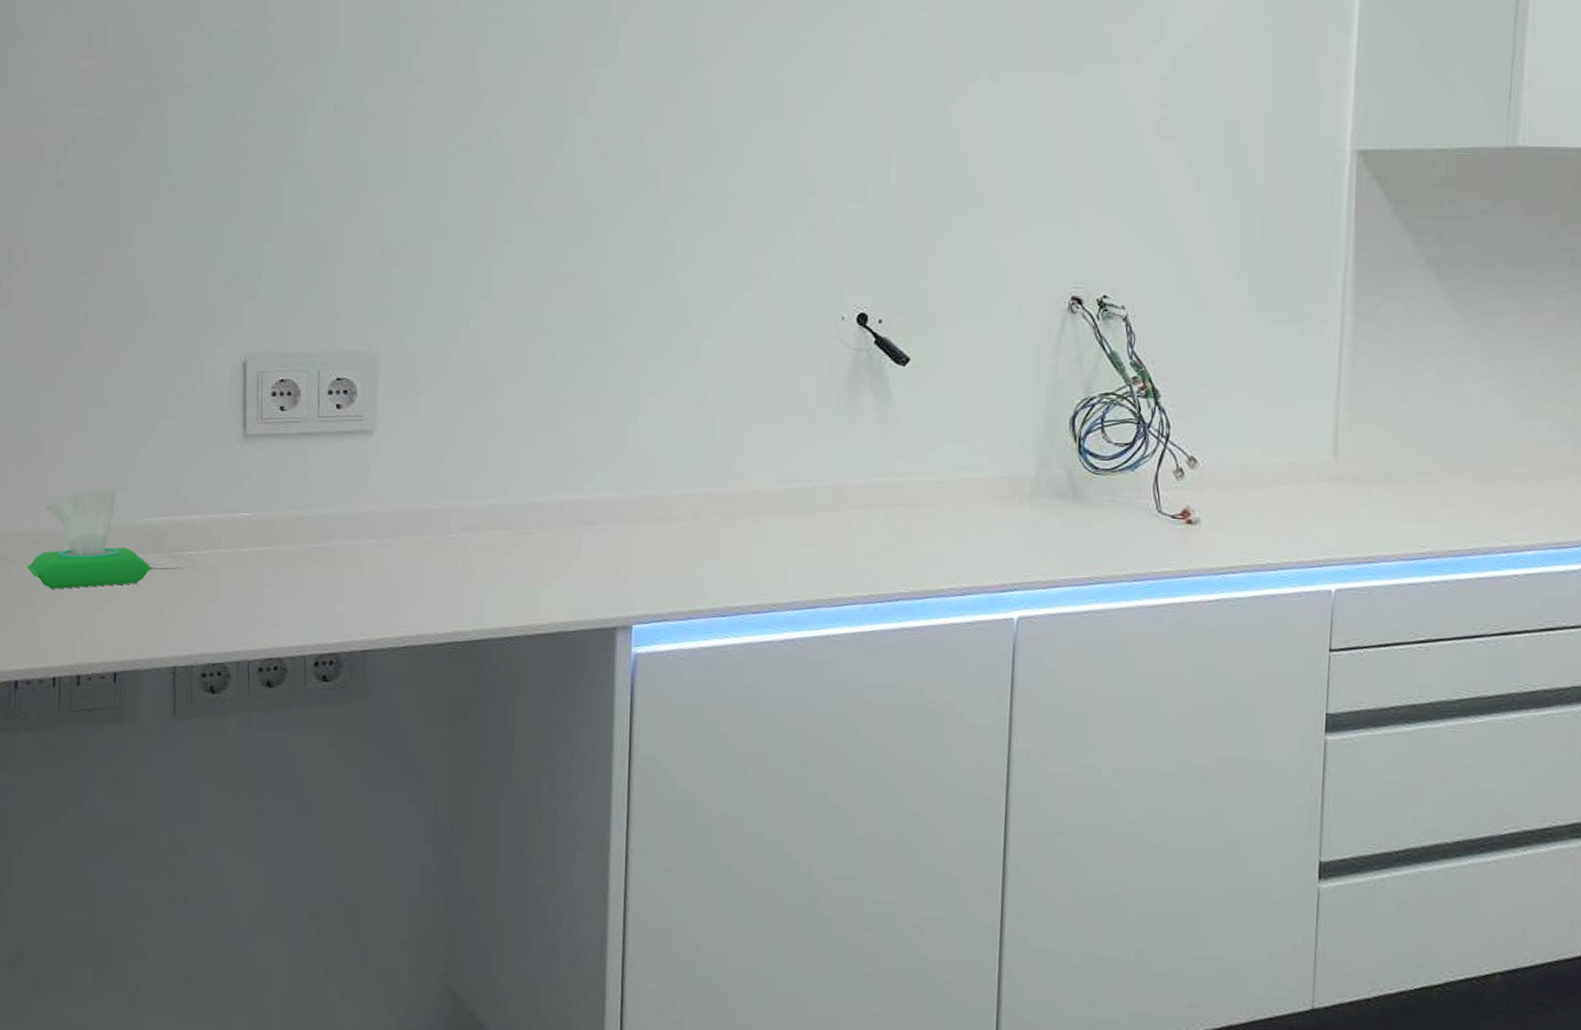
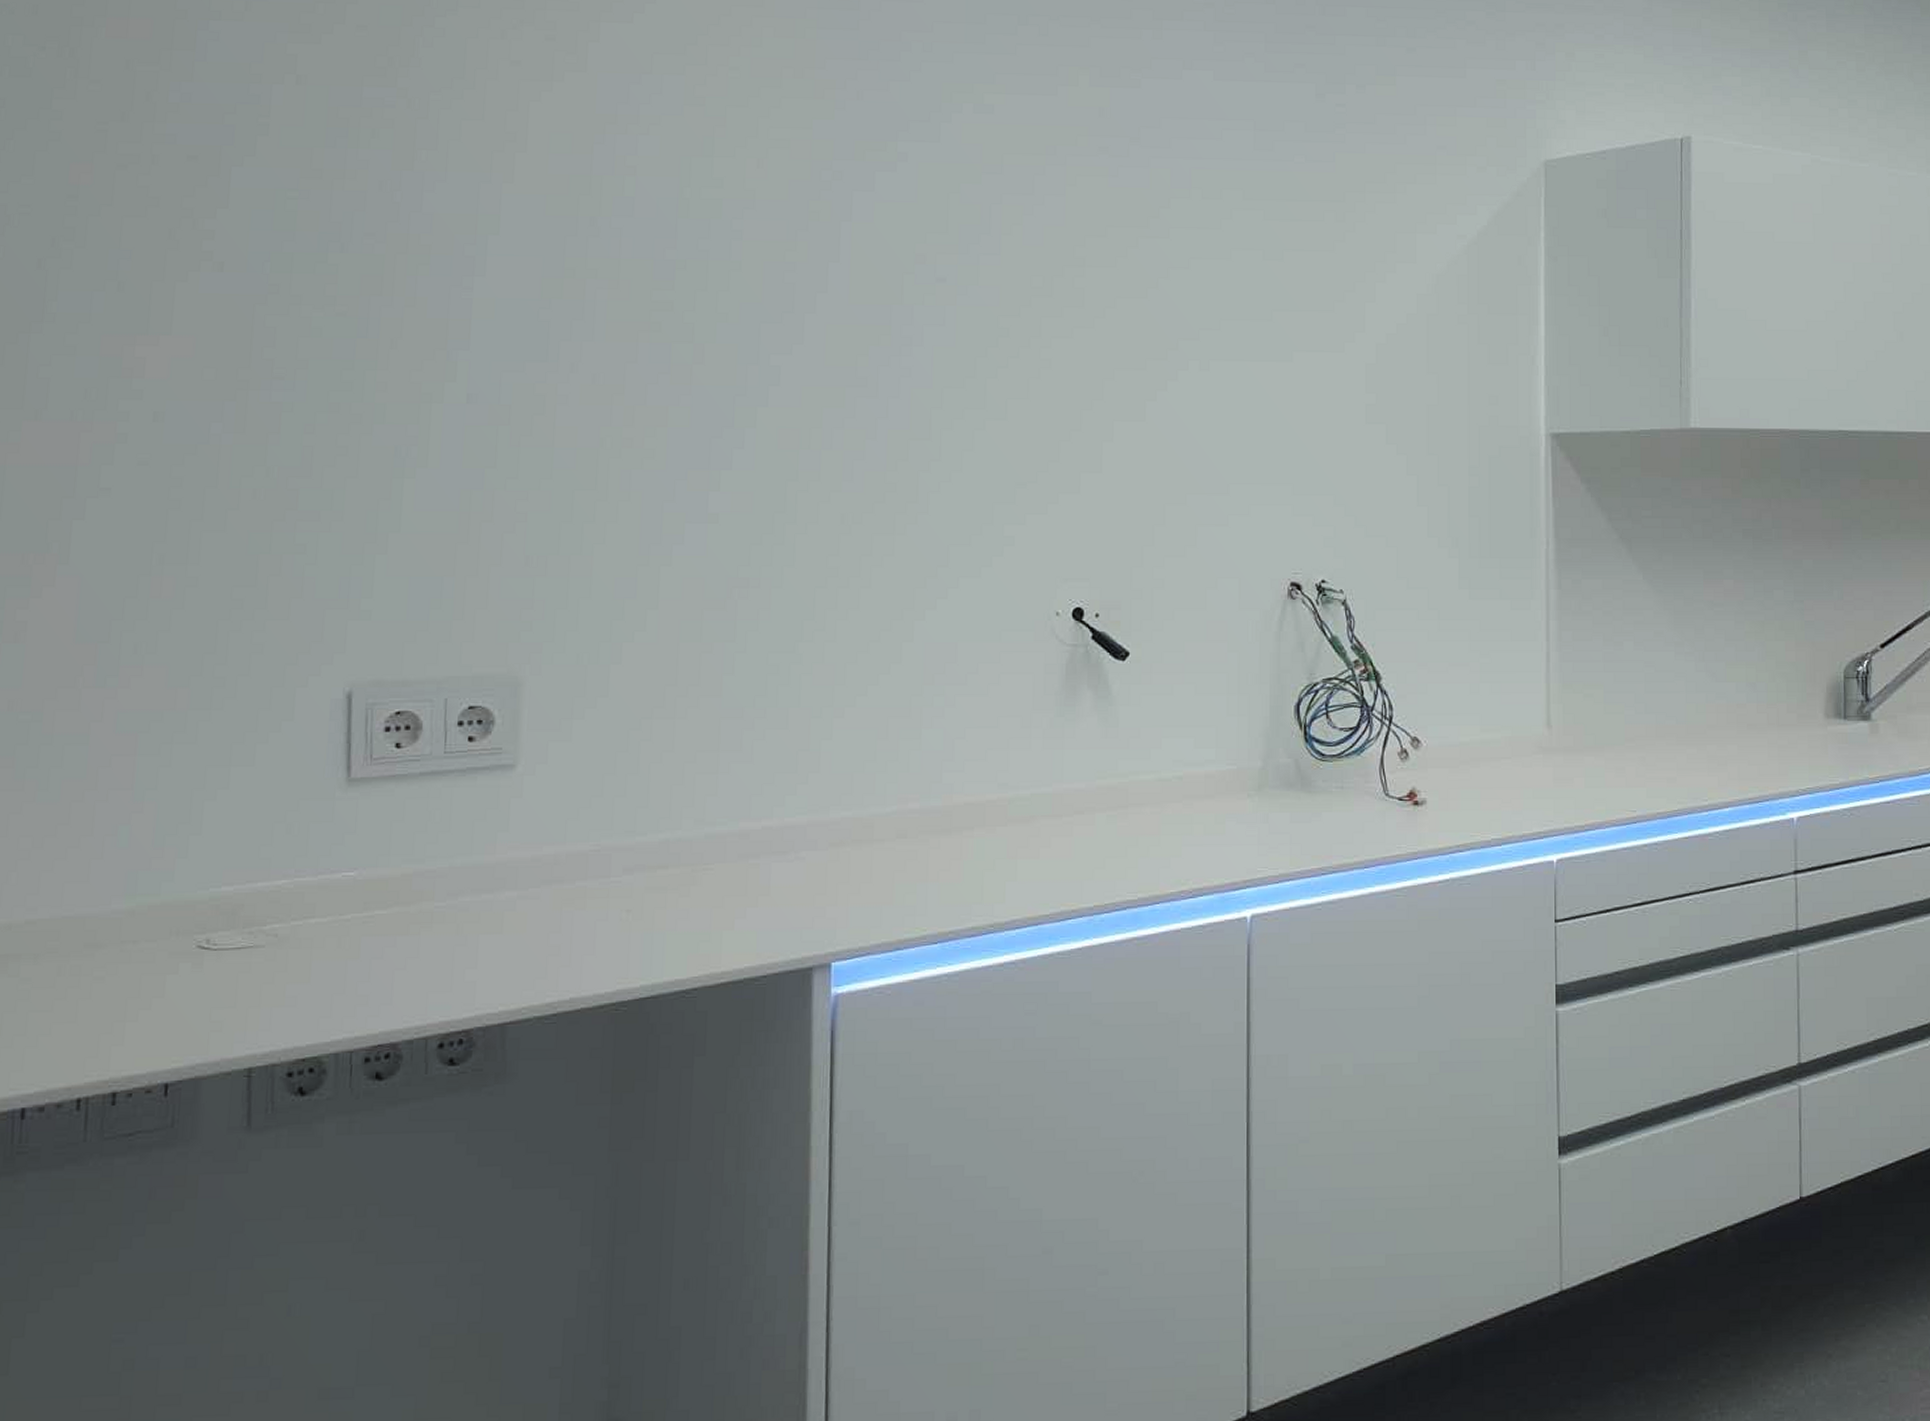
wet wipes pack: present [26,489,152,589] -> none [42,857,221,987]

